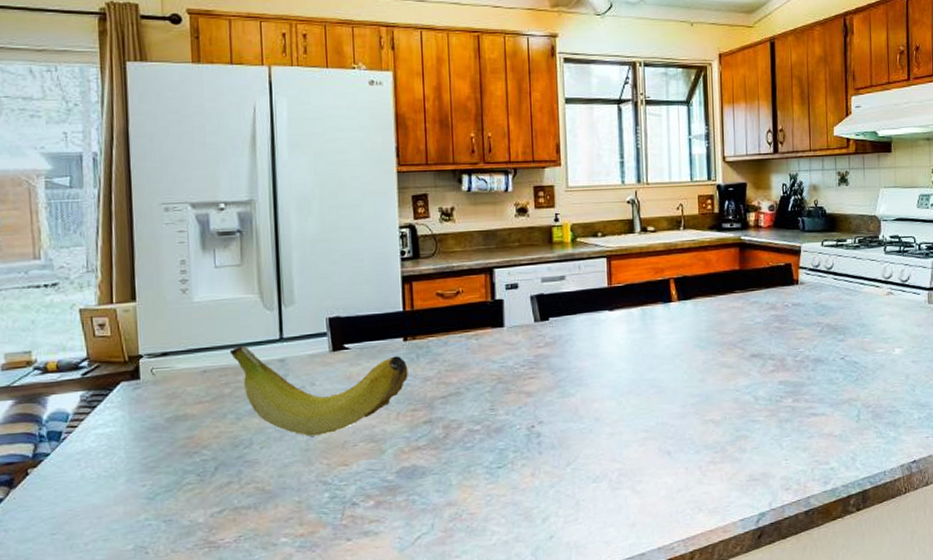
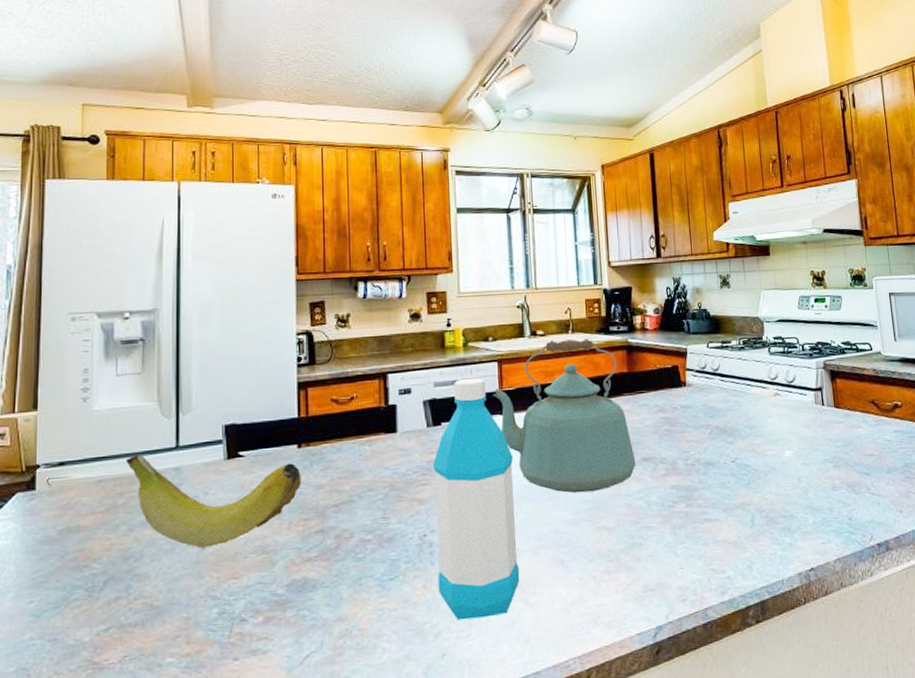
water bottle: none [541,274,627,506] -> present [433,378,520,621]
kettle: none [601,235,745,388] -> present [492,339,636,493]

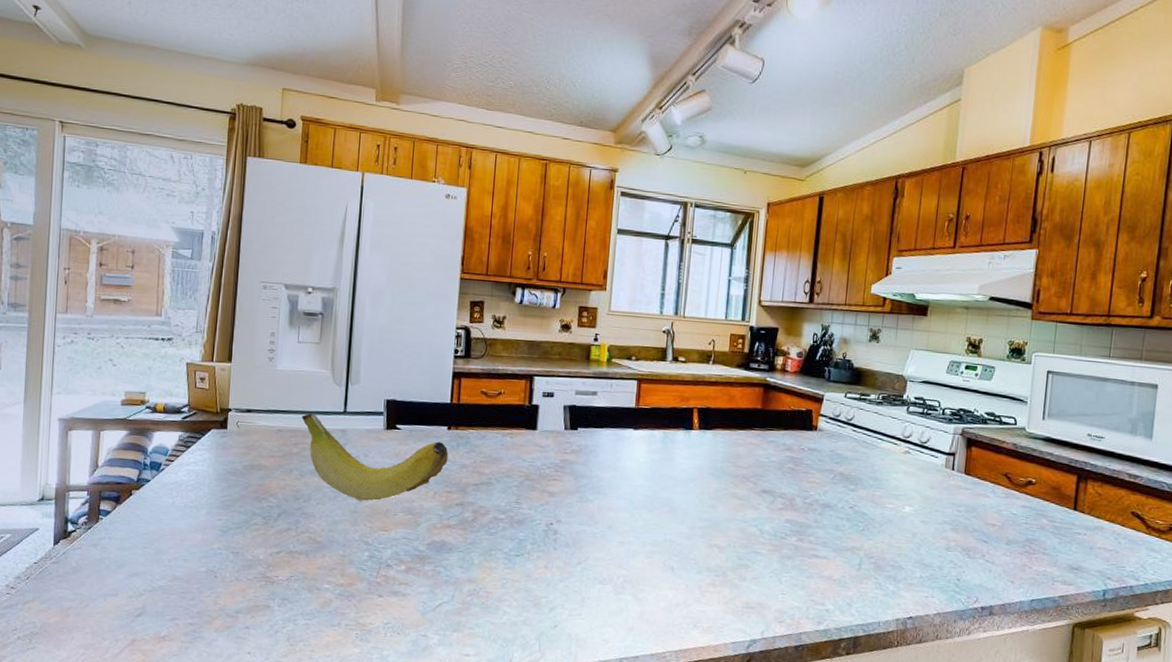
water bottle: present [433,378,520,621] -> none [557,391,641,603]
kettle: present [492,339,636,493] -> none [628,367,756,513]

